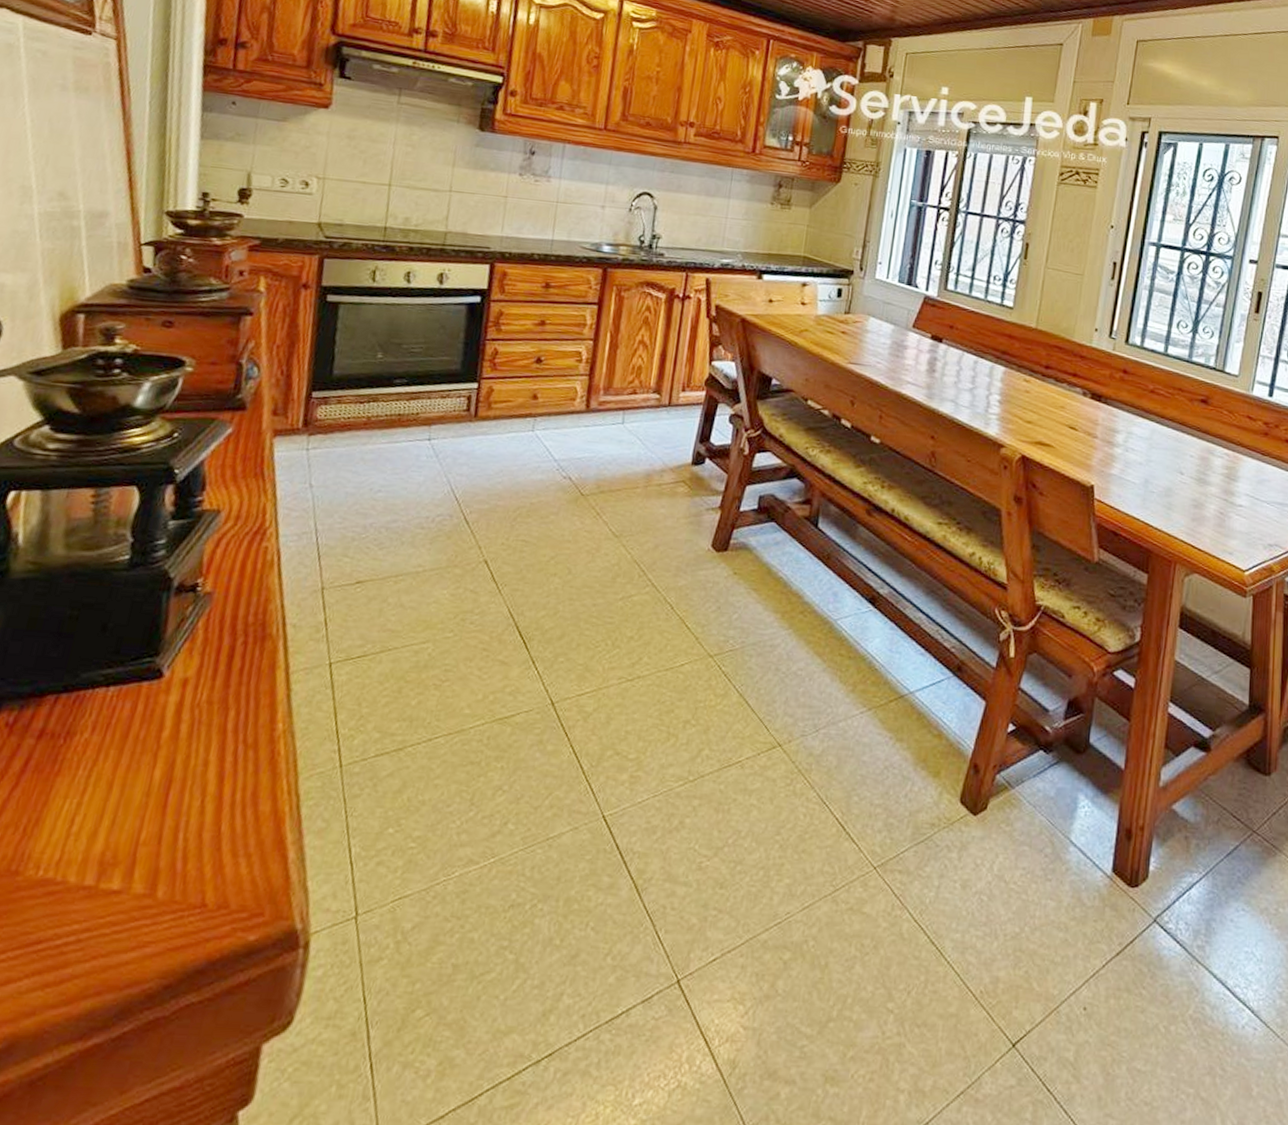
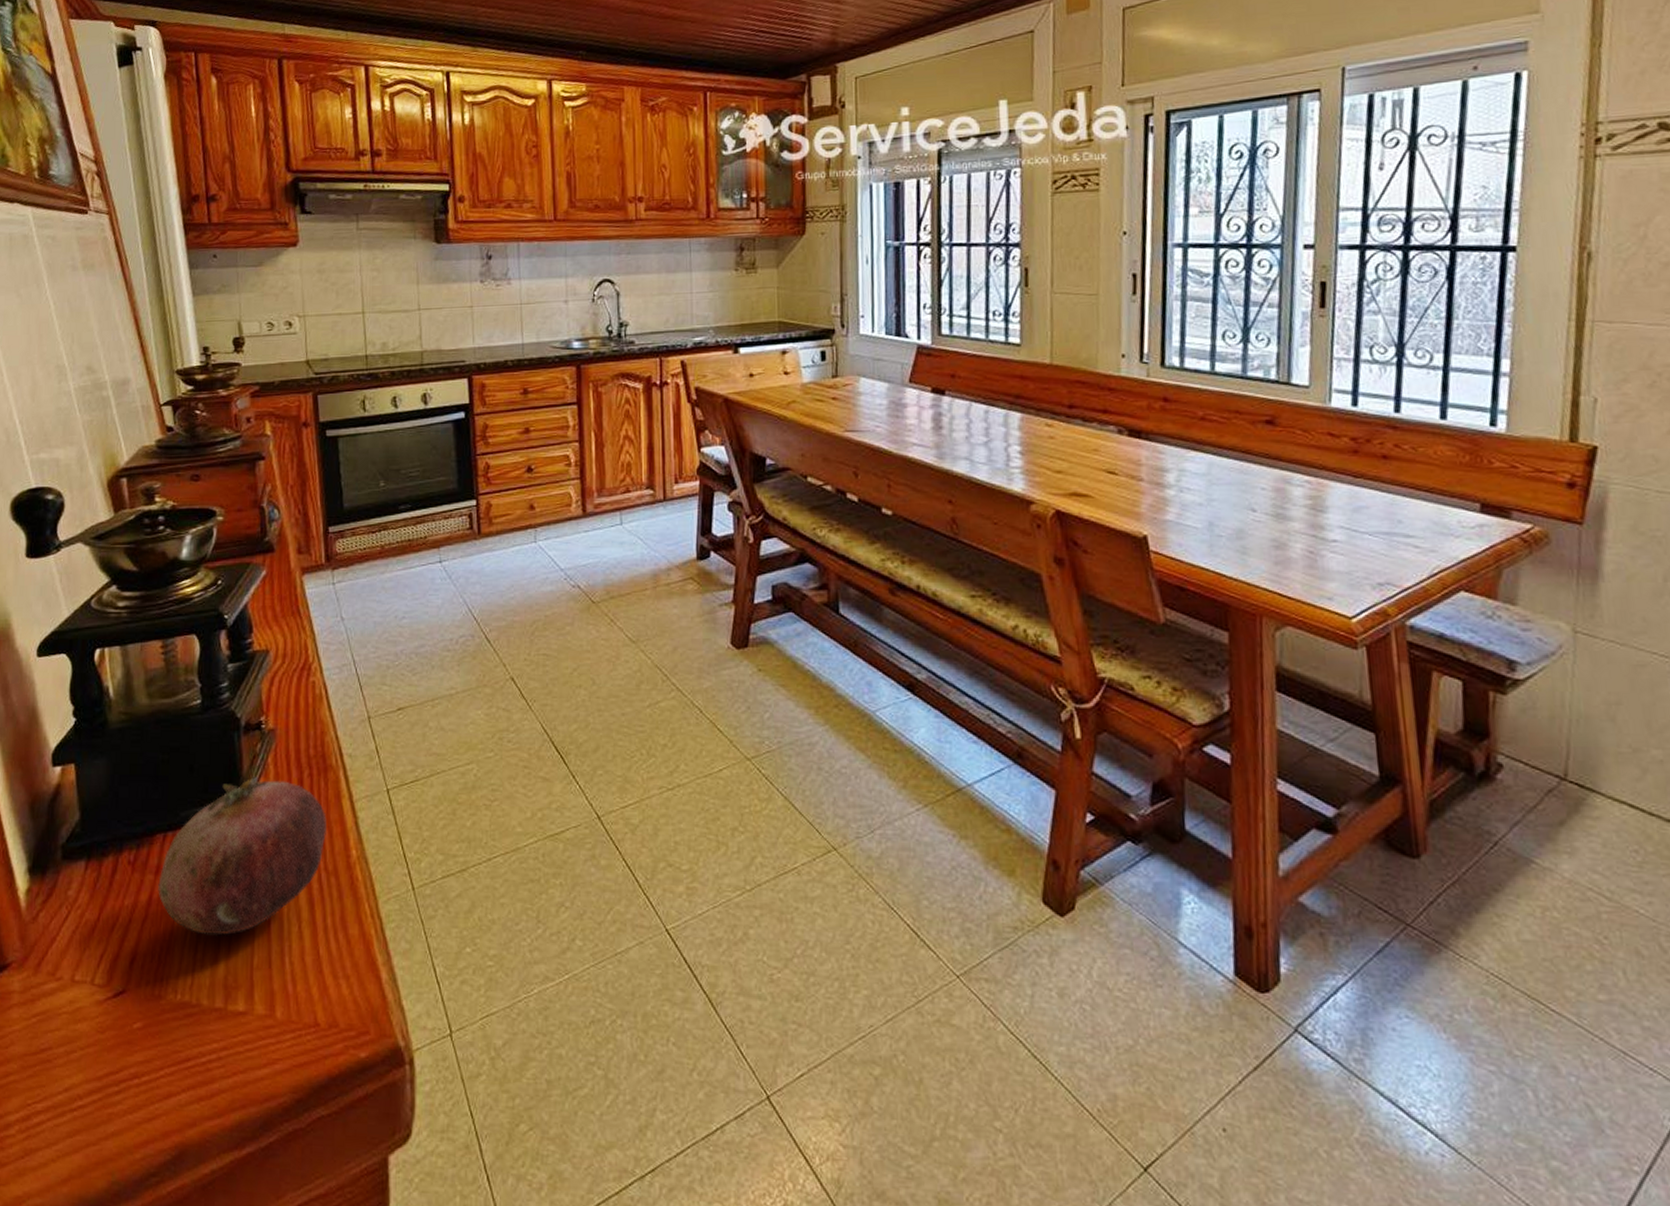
fruit: none [37,641,256,809] -> present [158,777,328,936]

